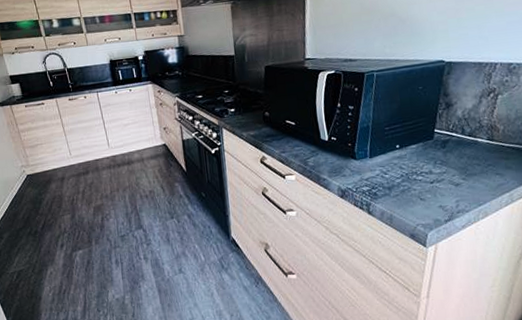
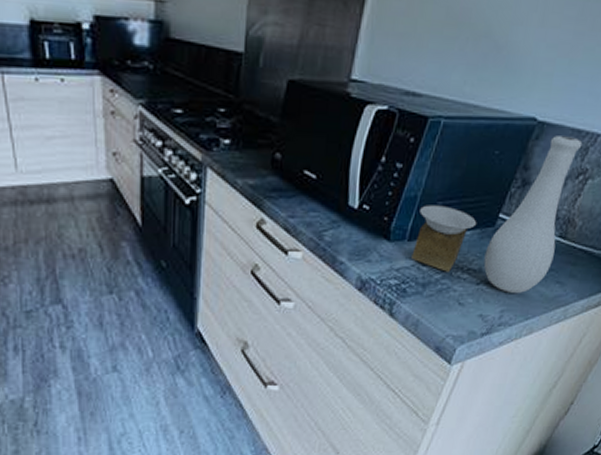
vase: none [373,68,488,187] -> present [411,136,583,293]

